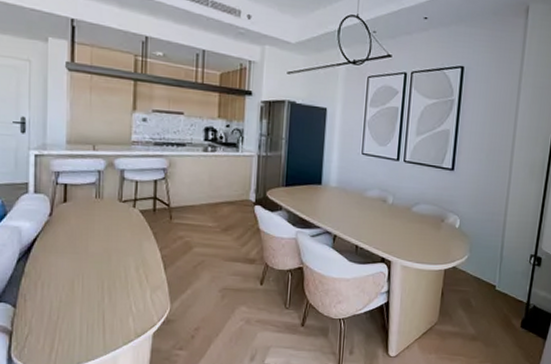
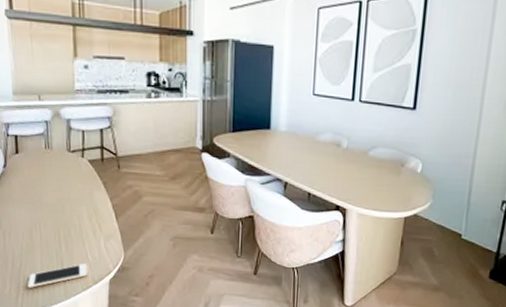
cell phone: none [63,315,131,343] -> present [27,263,88,288]

